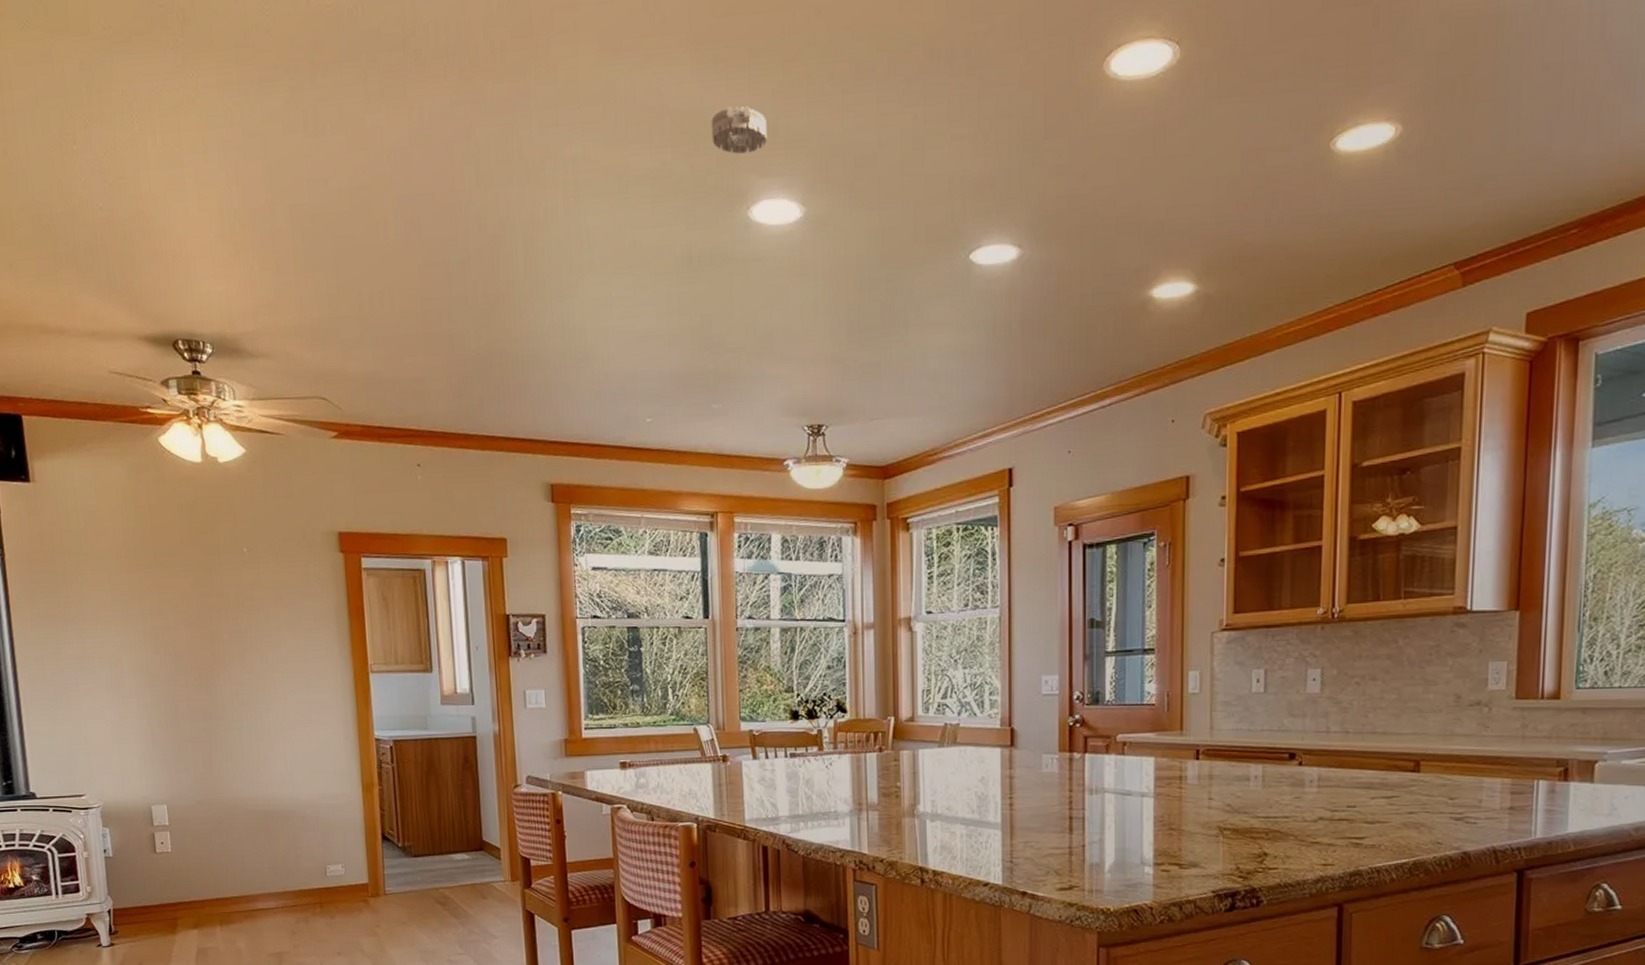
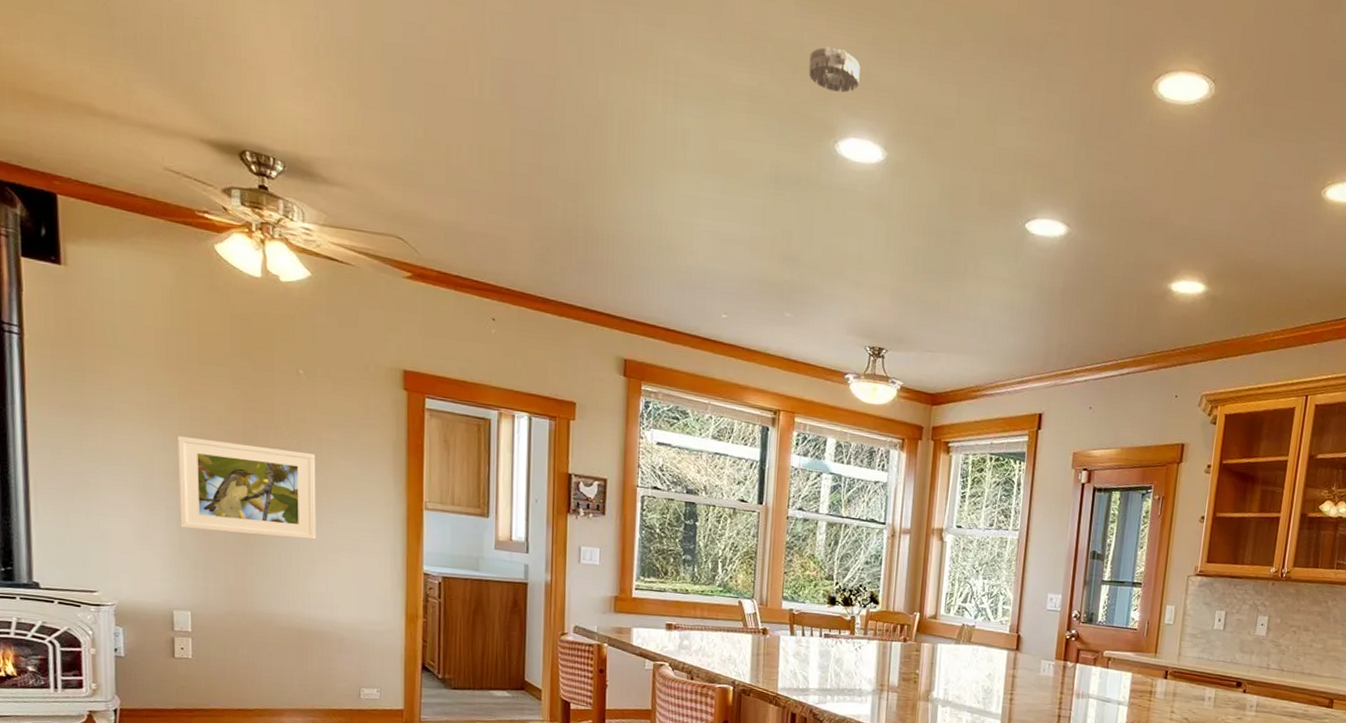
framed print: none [141,630,273,722] -> present [178,436,316,540]

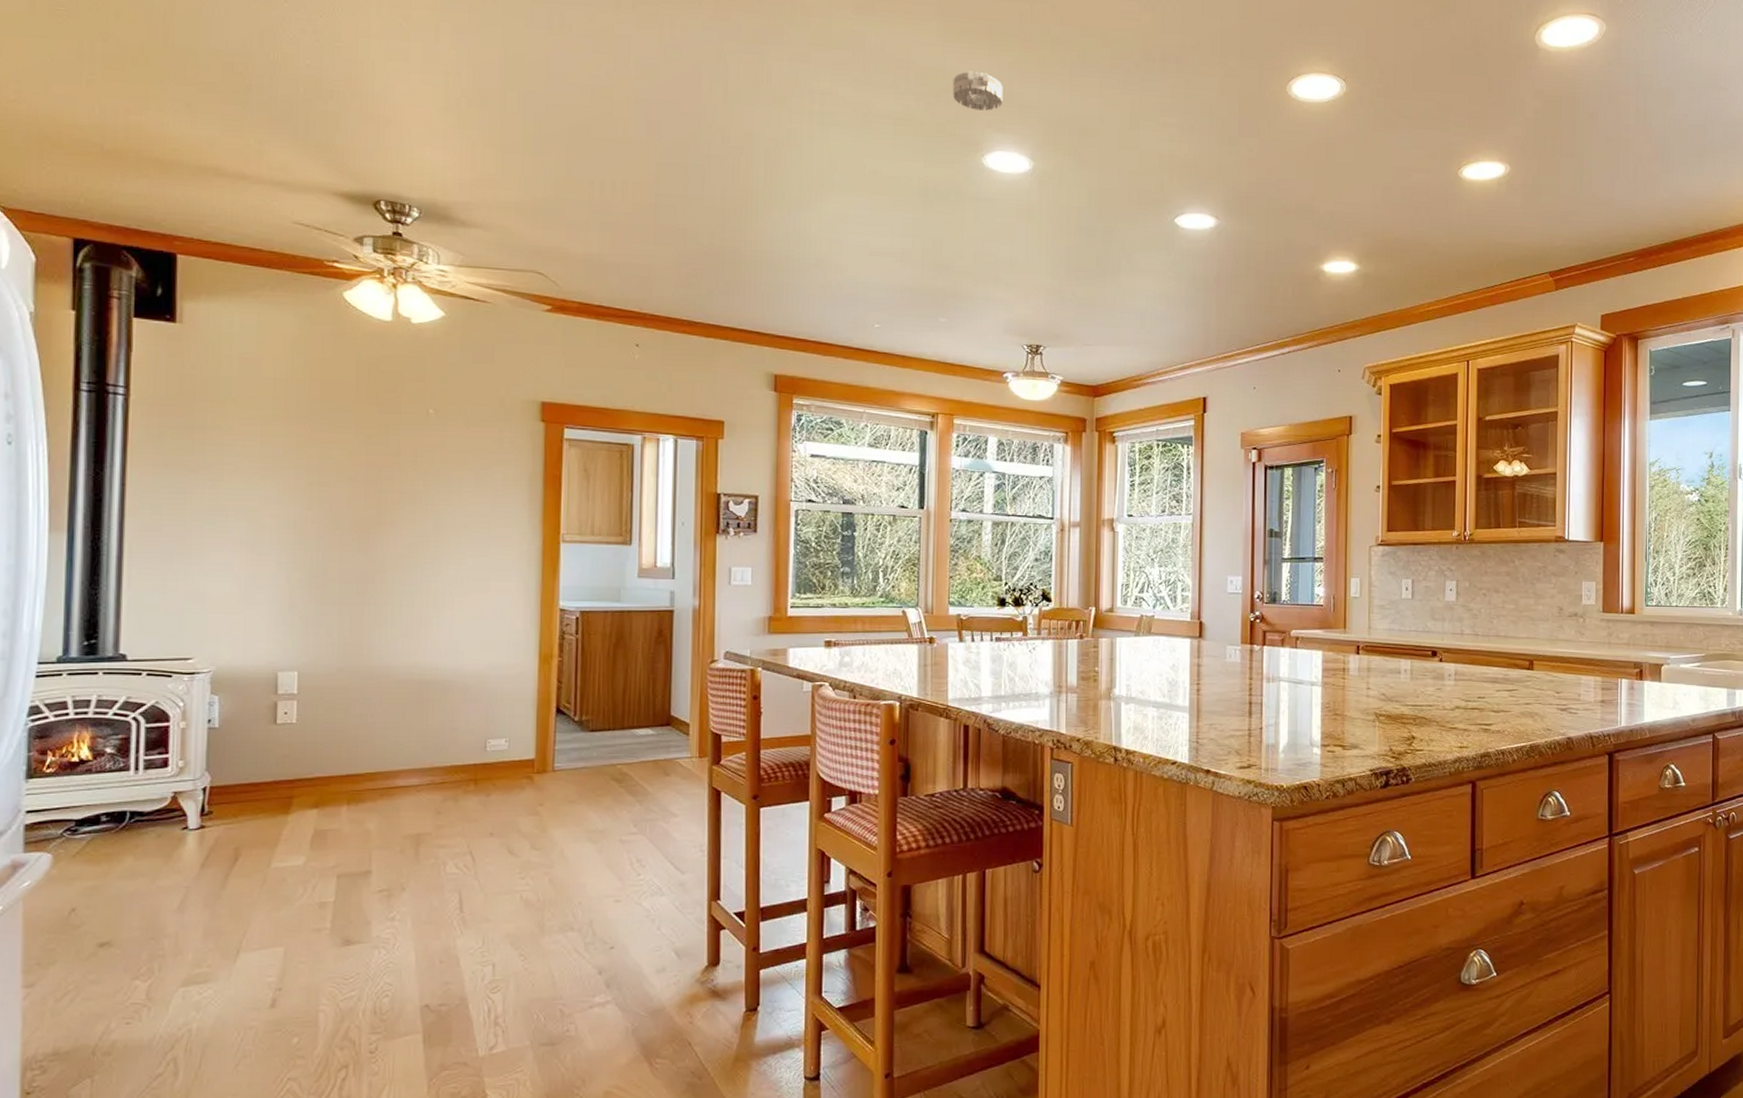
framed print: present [178,436,316,540] -> none [291,486,444,584]

